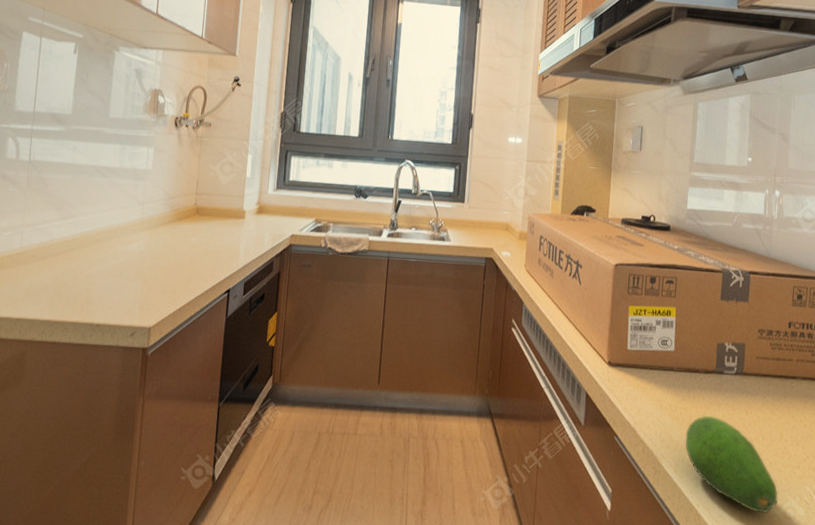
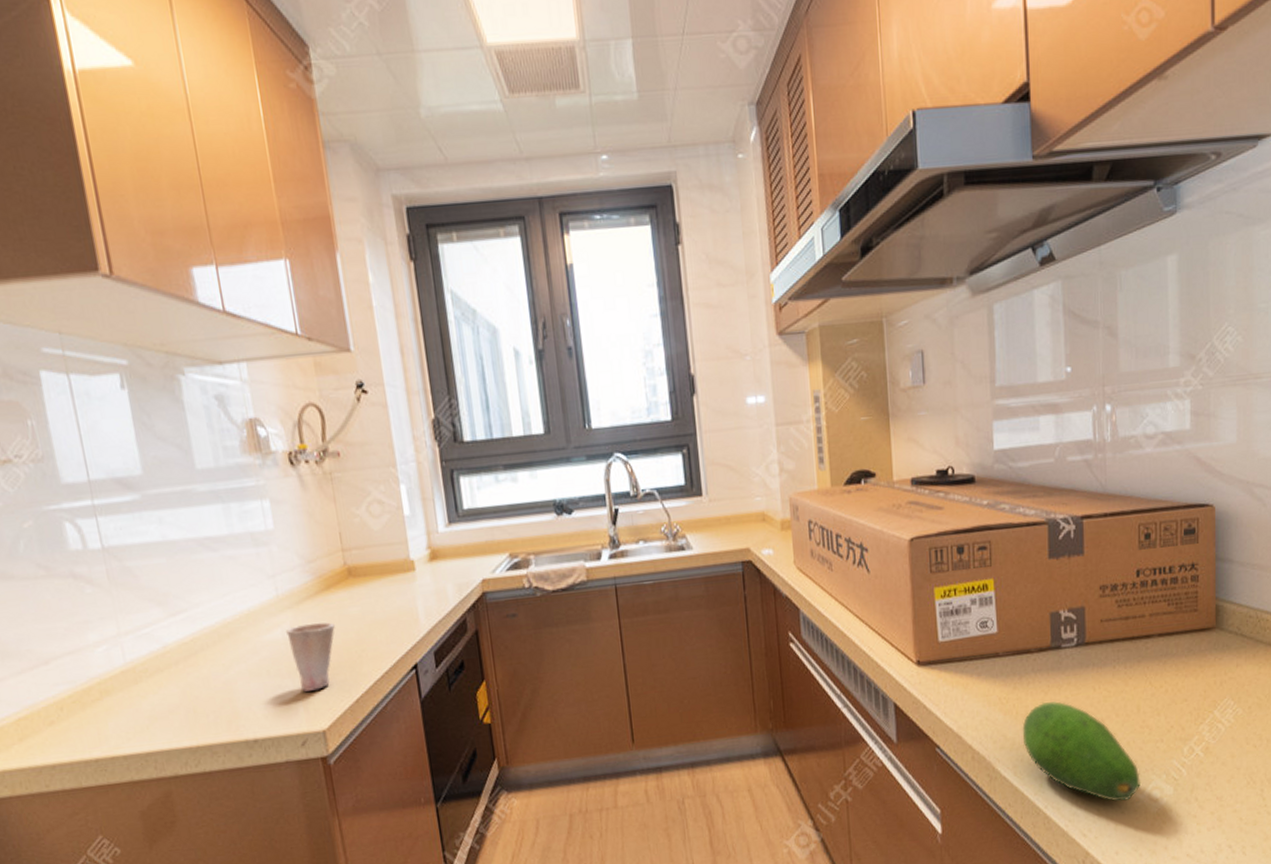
cup: none [141,243,178,295] -> present [286,622,336,692]

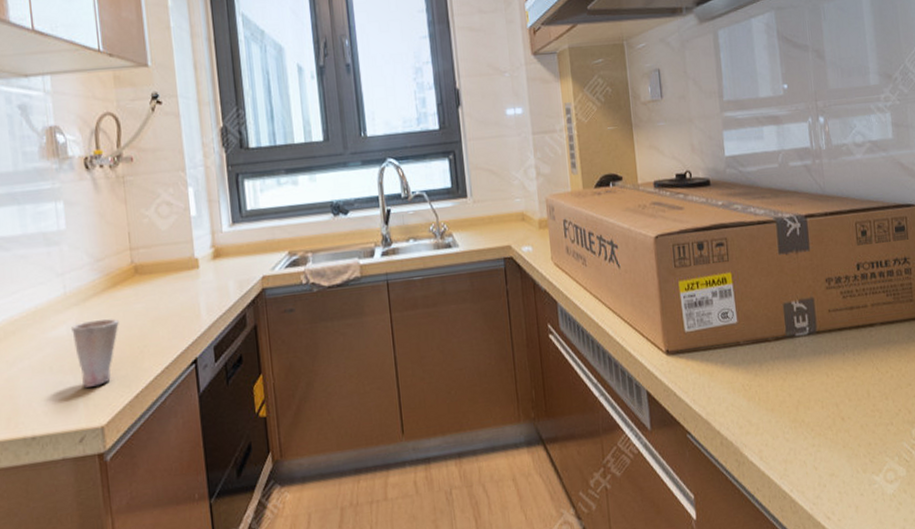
fruit: present [1022,701,1140,802] -> none [765,387,876,484]

